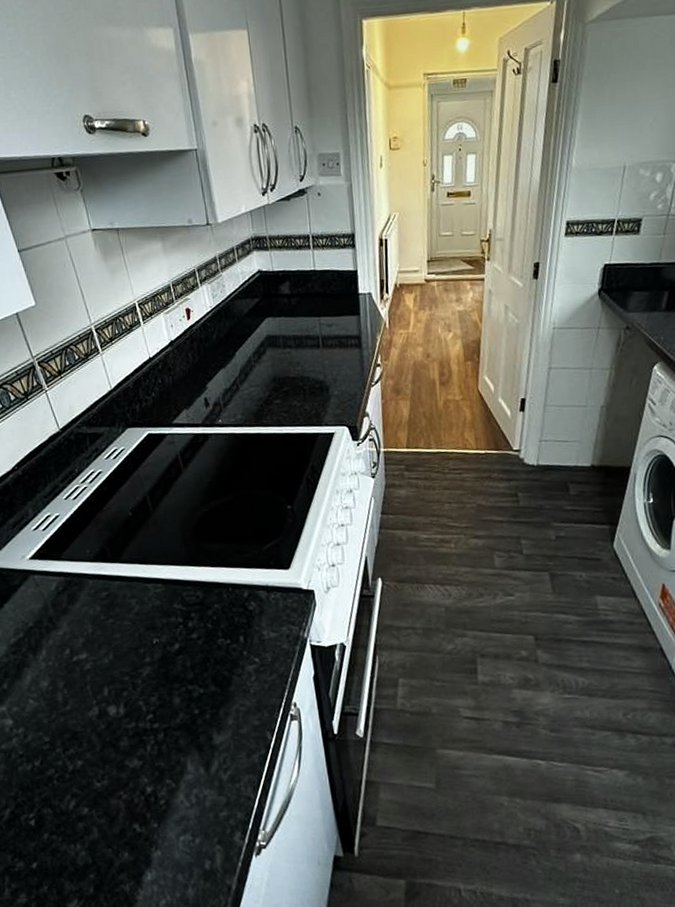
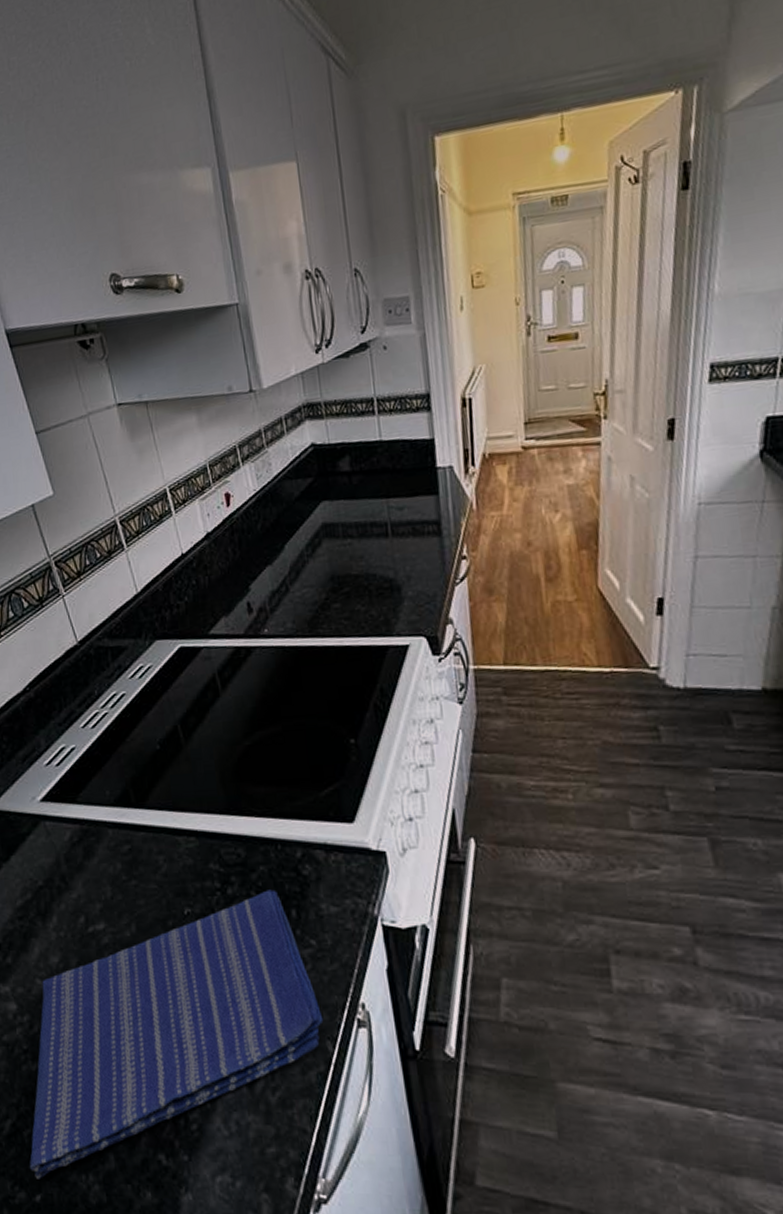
dish towel: none [26,622,265,852] -> present [29,889,324,1179]

